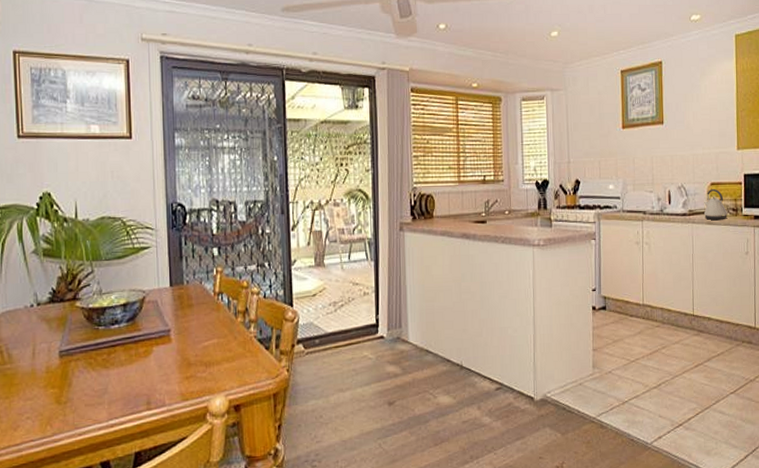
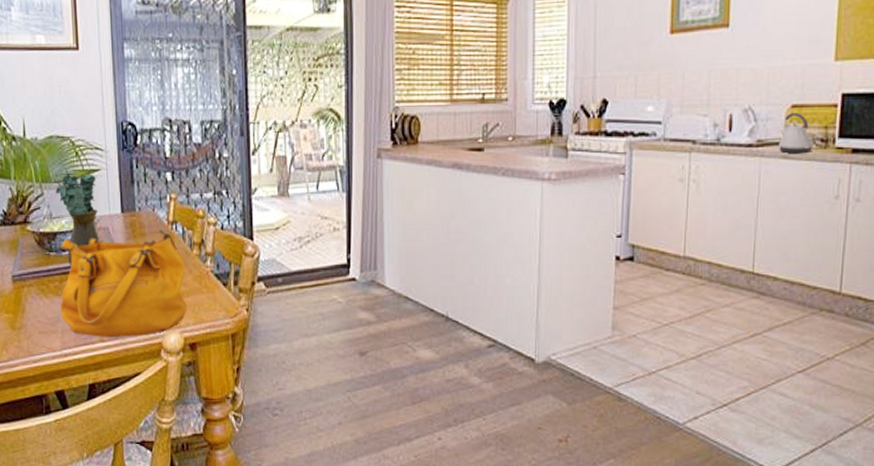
vase: none [106,248,150,339] -> present [55,170,101,266]
handbag: none [107,299,232,405] -> present [60,228,187,337]

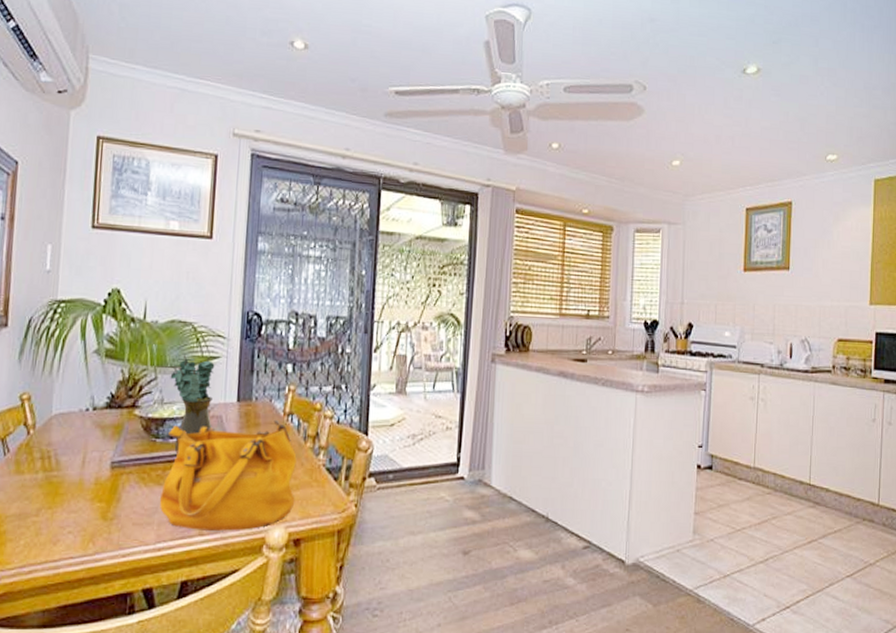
kettle: present [778,112,813,154] -> none [828,345,855,381]

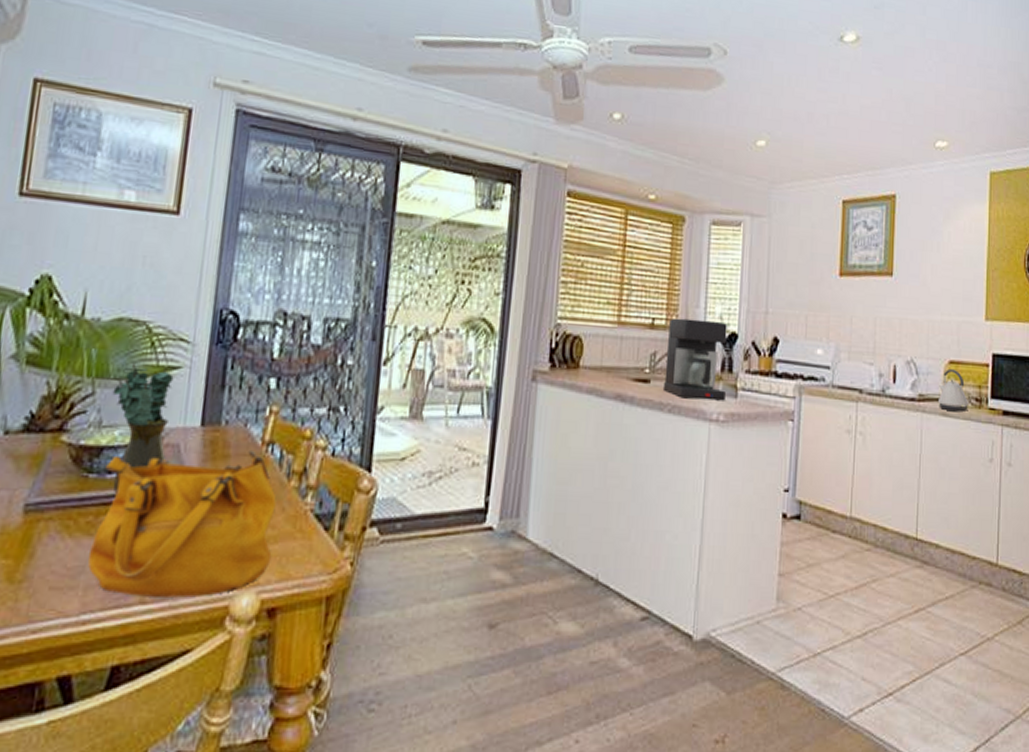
coffee maker: none [597,309,650,376] -> present [662,318,728,401]
kettle: none [828,345,855,381] -> present [937,368,969,413]

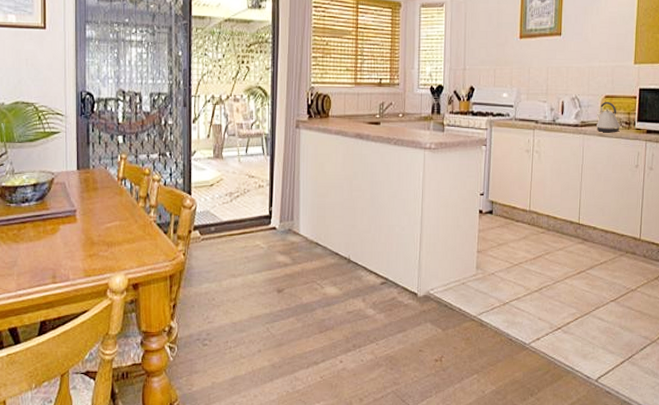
handbag: present [87,449,277,598] -> none [17,184,132,279]
vase: present [112,363,174,495] -> none [18,131,58,216]
coffee maker: present [662,318,728,401] -> none [389,77,435,134]

